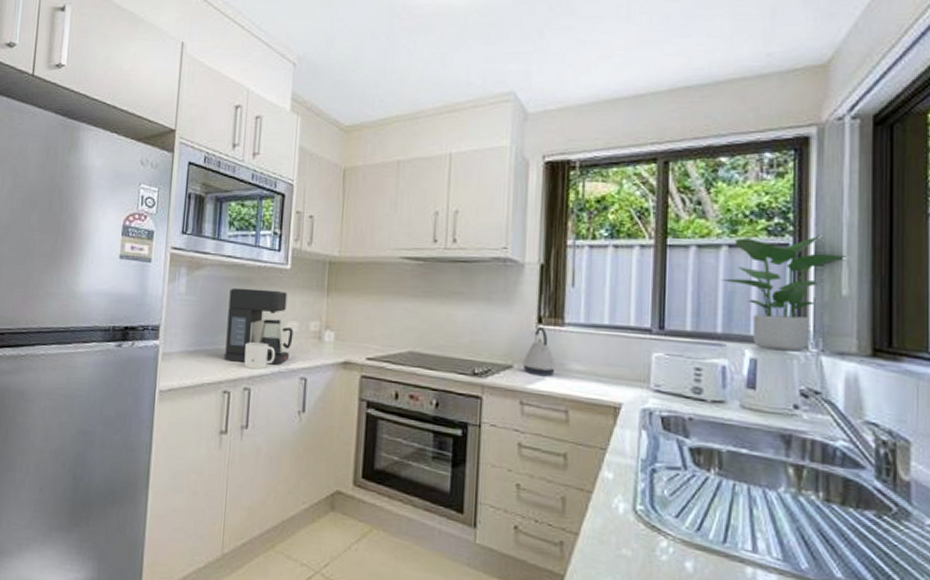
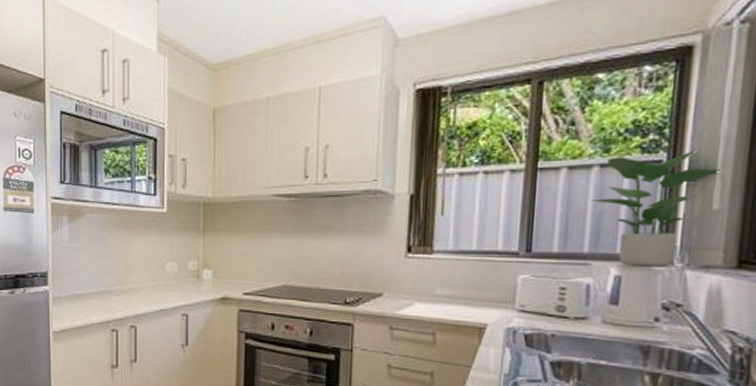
coffee maker: present [225,287,294,365] -> none [110,233,173,304]
mug: present [244,341,276,370] -> none [129,283,158,309]
kettle: present [522,327,556,377] -> none [392,256,424,303]

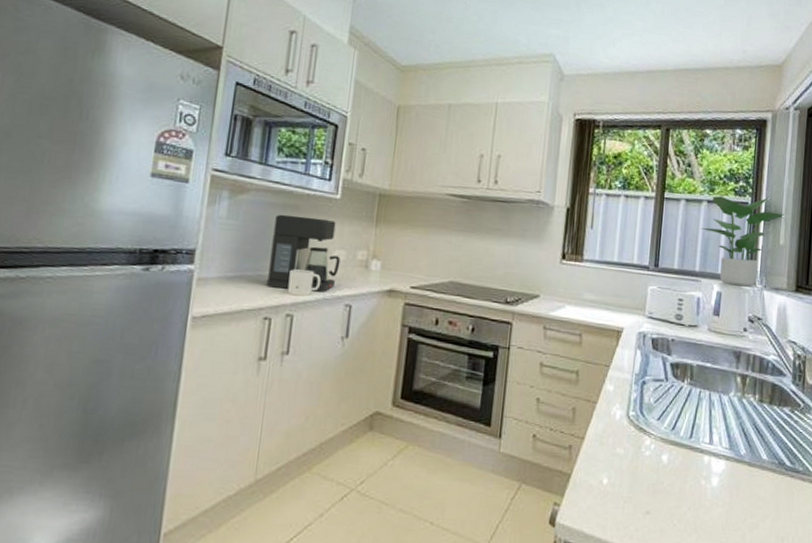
coffee maker: none [110,233,173,304] -> present [267,214,341,292]
mug: none [129,283,158,309] -> present [287,268,322,297]

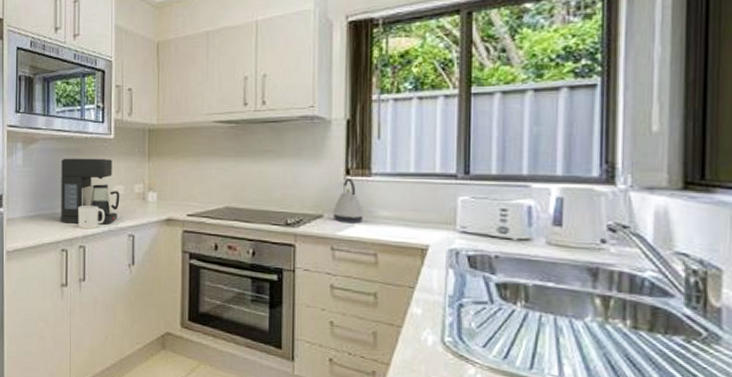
kettle: none [547,262,574,305] -> present [332,178,364,224]
potted plant: present [701,196,784,287] -> none [526,73,657,189]

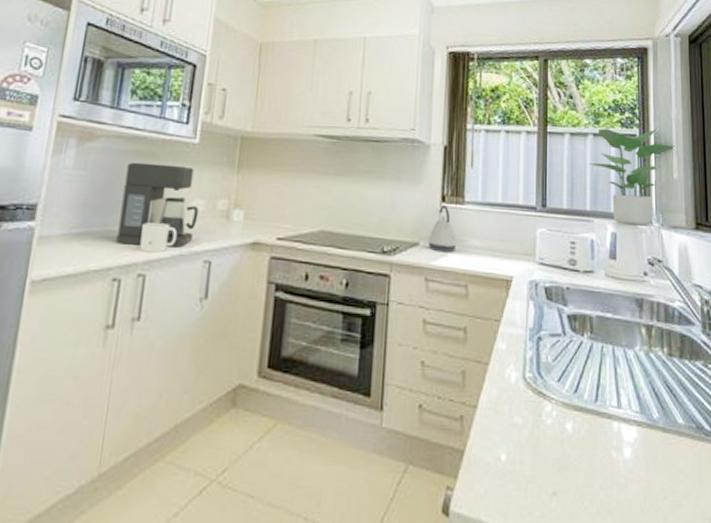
potted plant: none [526,73,657,189] -> present [588,128,675,226]

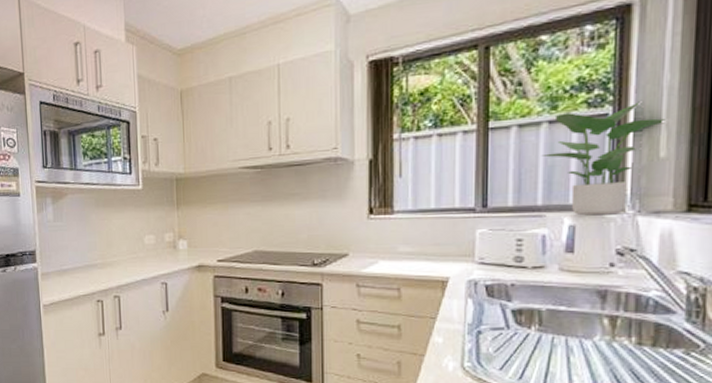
coffee maker: present [116,162,199,248] -> none [91,209,151,275]
mug: present [139,221,178,253] -> none [111,255,138,279]
kettle: present [428,205,457,253] -> none [357,217,387,261]

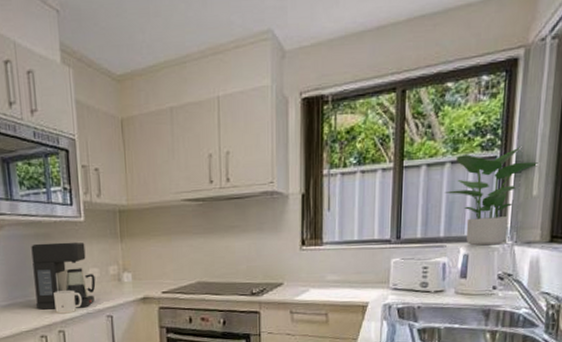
coffee maker: none [91,209,151,275] -> present [31,242,96,310]
mug: none [111,255,138,279] -> present [54,289,83,314]

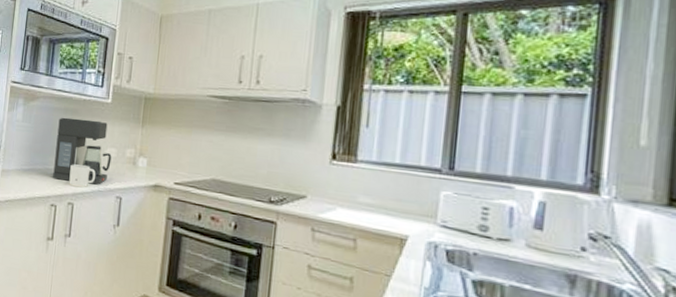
potted plant: present [444,146,538,246] -> none [514,86,647,197]

